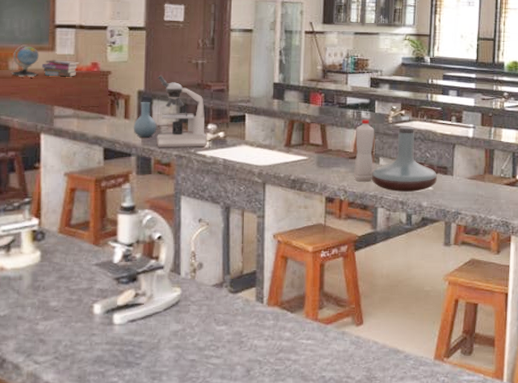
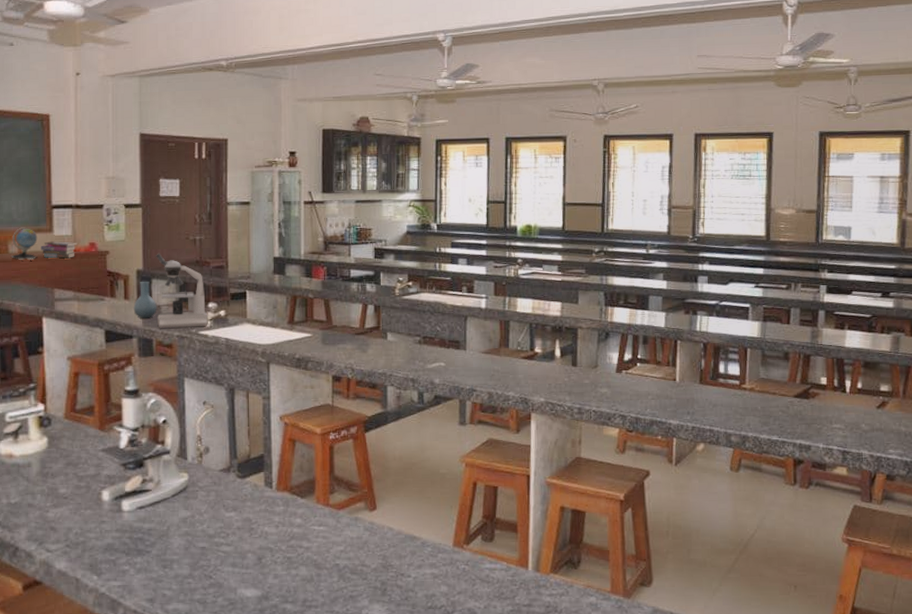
bottle: present [353,119,375,182] -> none [360,292,381,359]
flask: present [371,126,437,192] -> none [379,298,449,369]

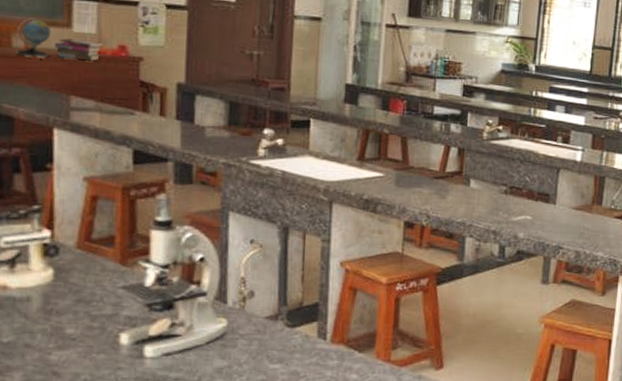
flask: present [133,281,157,319] -> none [170,96,201,141]
microscope: present [155,253,208,329] -> none [200,65,263,156]

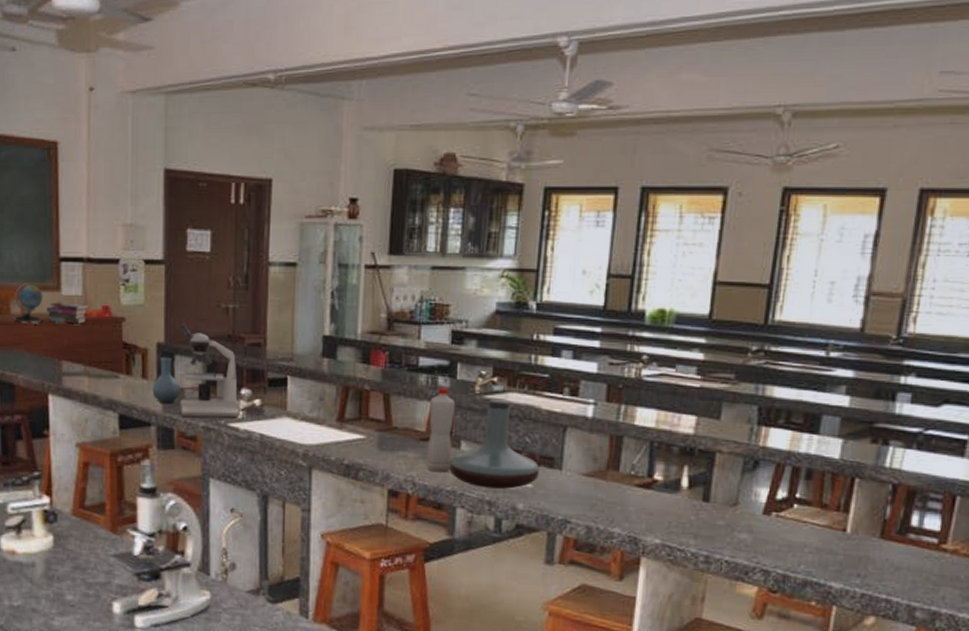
flask: none [170,96,201,141] -> present [152,356,180,403]
microscope: none [200,65,263,156] -> present [179,322,240,418]
bottle: none [438,133,466,207] -> present [425,388,456,473]
flask: none [459,143,537,221] -> present [449,398,539,489]

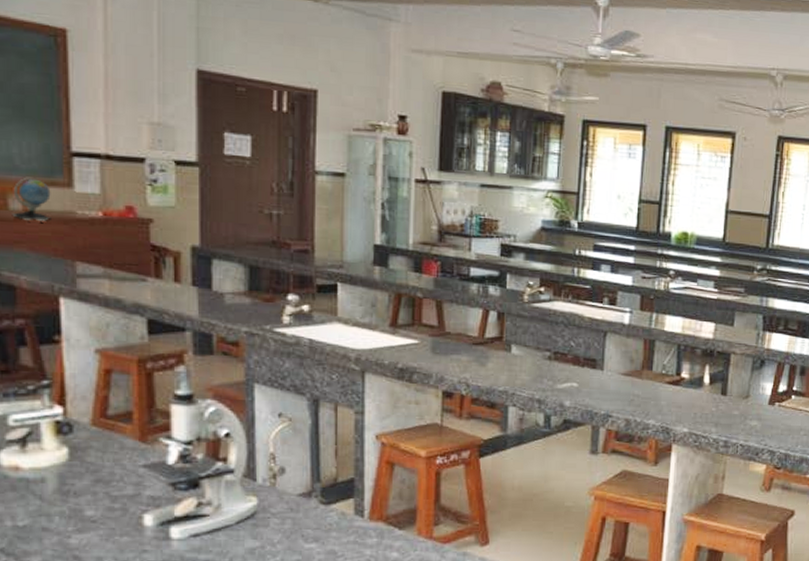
books: present [47,302,89,324] -> none [56,199,109,224]
flask: present [152,356,180,403] -> none [186,260,219,308]
microscope: present [179,322,240,418] -> none [217,226,287,324]
bottle: present [425,388,456,473] -> none [477,296,506,374]
flask: present [449,398,539,489] -> none [500,306,583,388]

